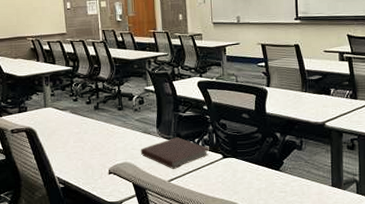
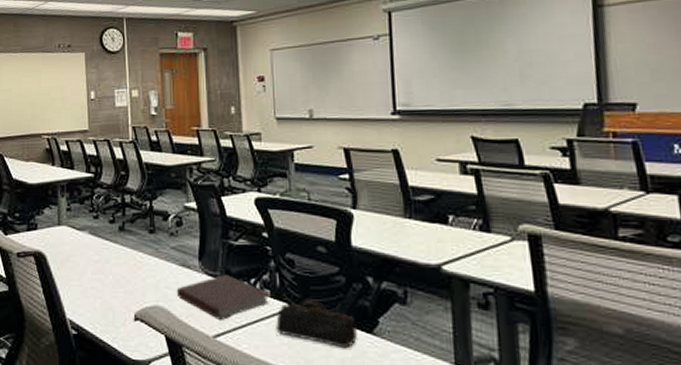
pencil case: none [213,150,270,182] -> present [276,299,359,349]

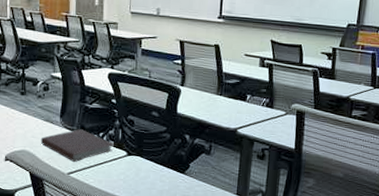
pencil case: present [276,299,359,349] -> none [116,149,174,184]

